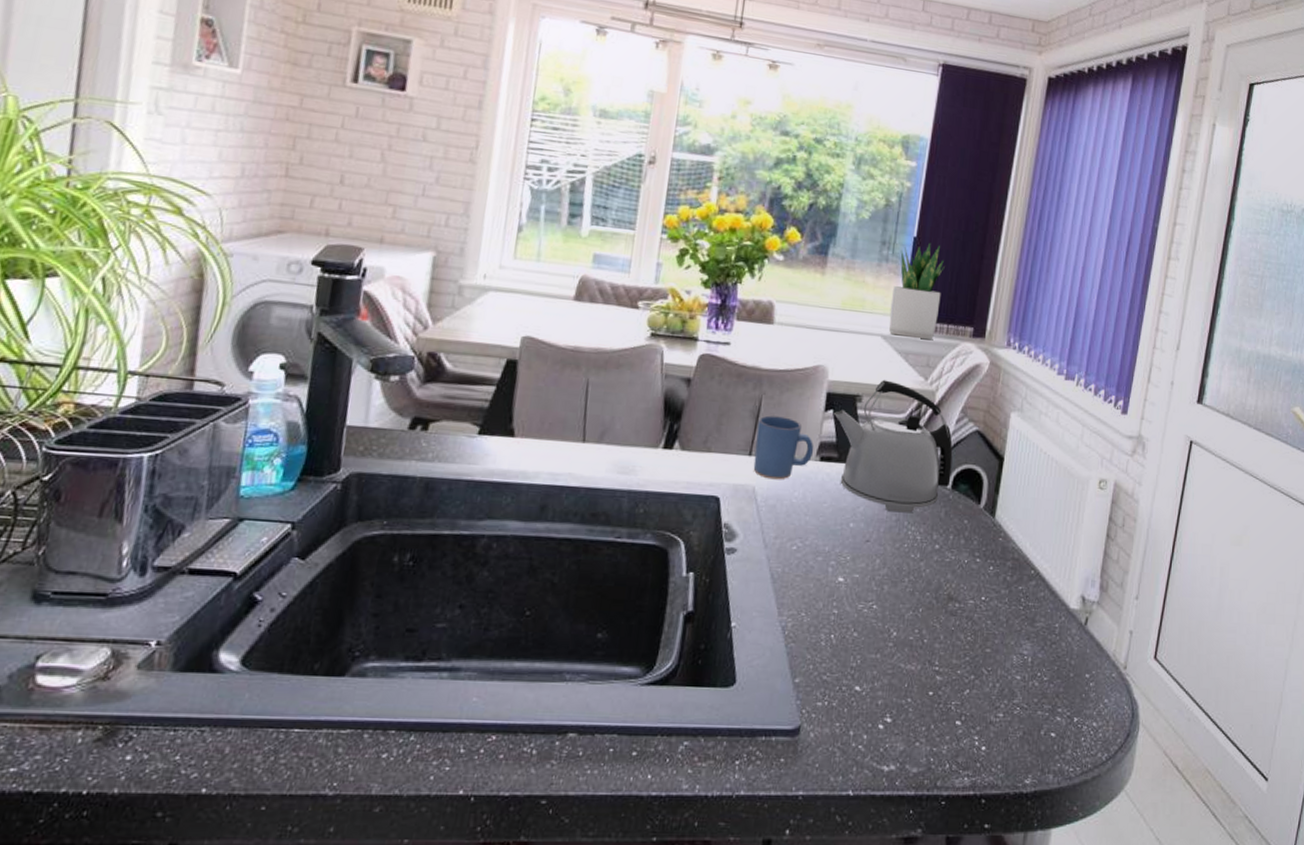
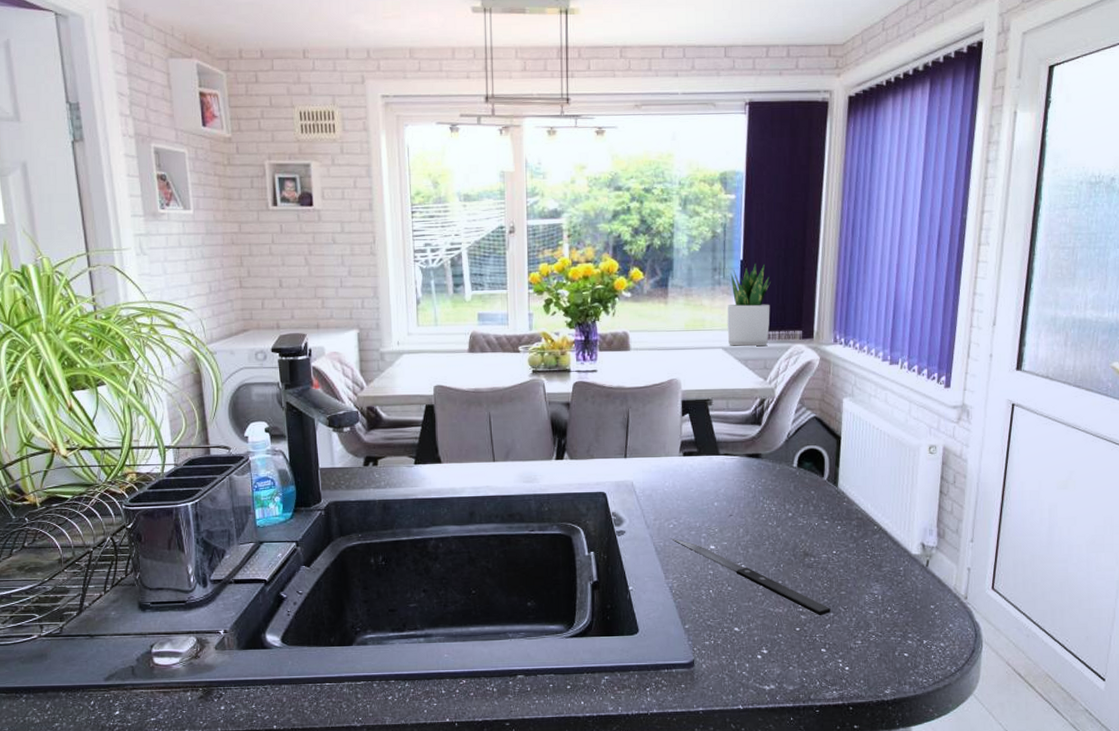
mug: present [753,415,814,480] -> none [628,424,677,475]
kitchen knife: none [792,564,972,679] -> present [671,538,831,616]
kettle: present [834,379,953,513] -> none [690,384,796,491]

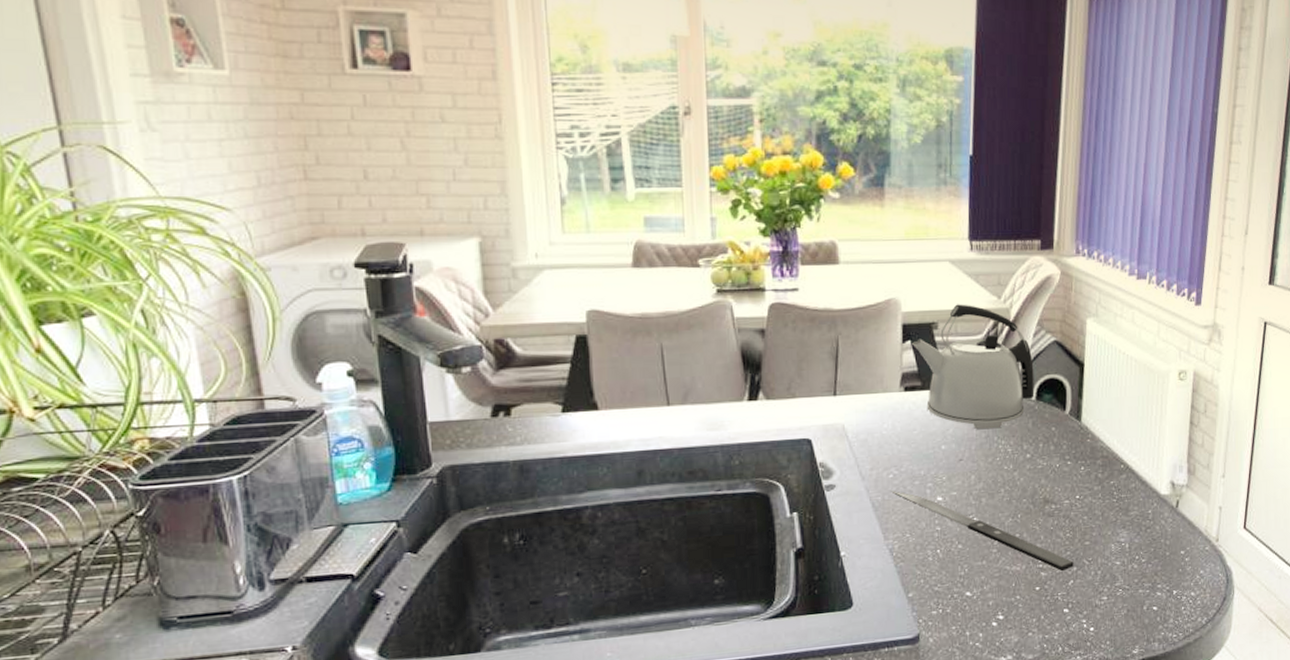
kettle: none [690,384,796,491] -> present [912,304,1035,430]
planter: present [727,264,771,347] -> none [954,160,1005,259]

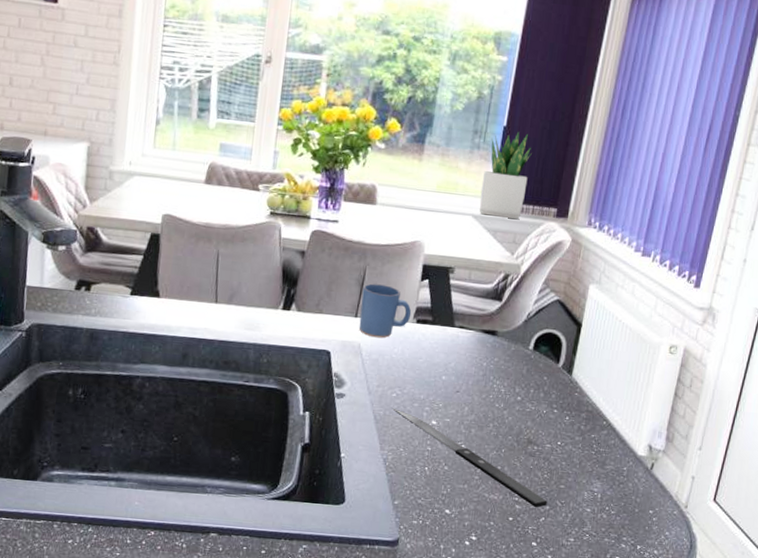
mug: none [838,353,897,416] -> present [358,283,412,339]
kettle: present [912,304,1035,430] -> none [429,254,535,370]
planter: none [954,160,1005,259] -> present [479,132,532,220]

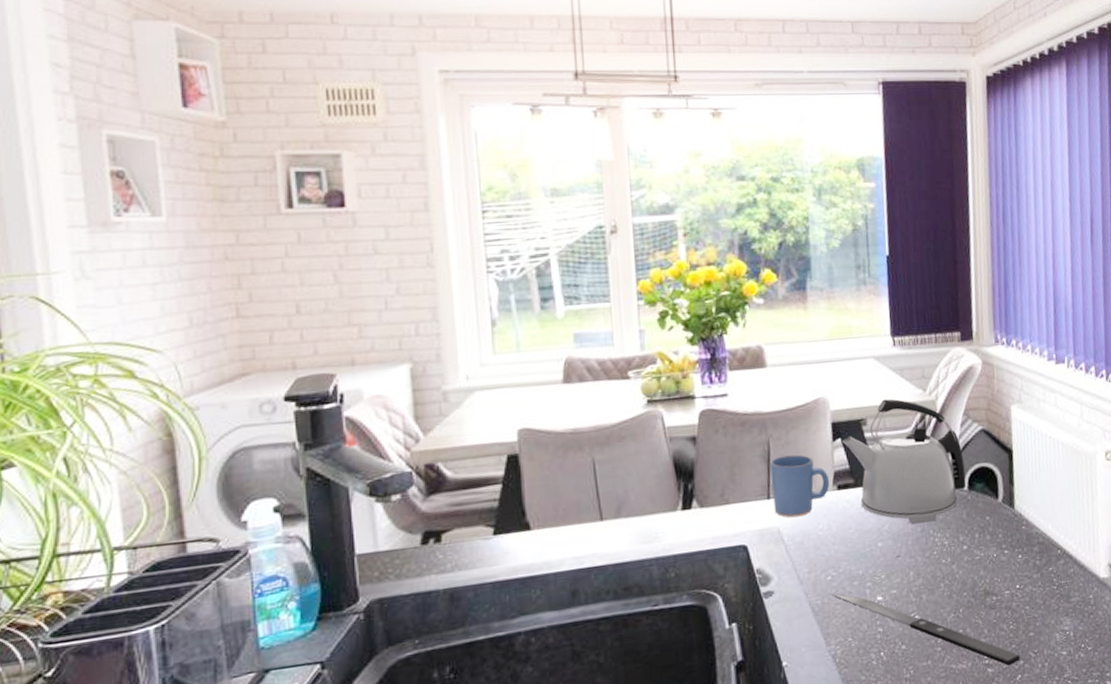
kettle: none [429,254,535,370] -> present [842,399,966,524]
planter: present [479,132,532,220] -> none [876,259,925,355]

